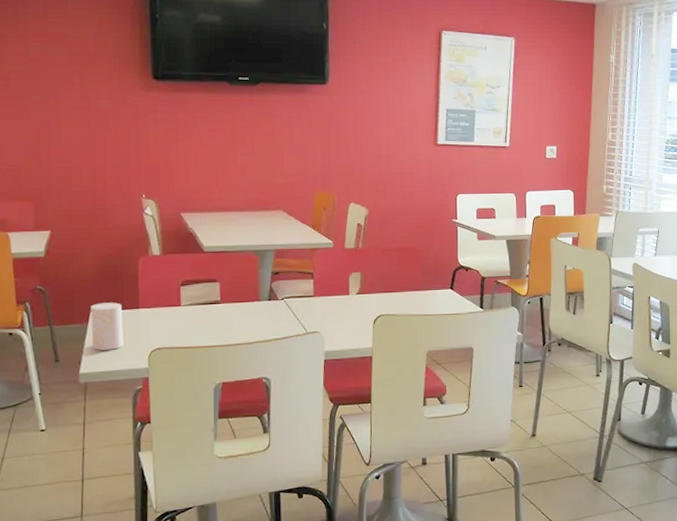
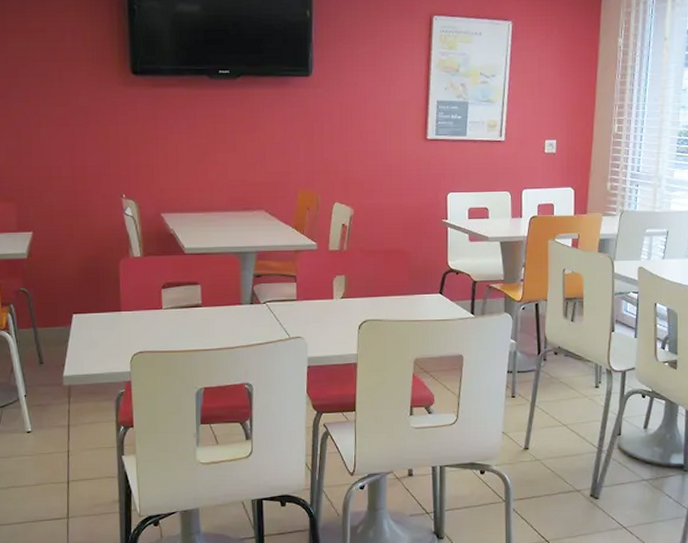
cup: present [91,302,123,350] -> none [73,305,106,353]

